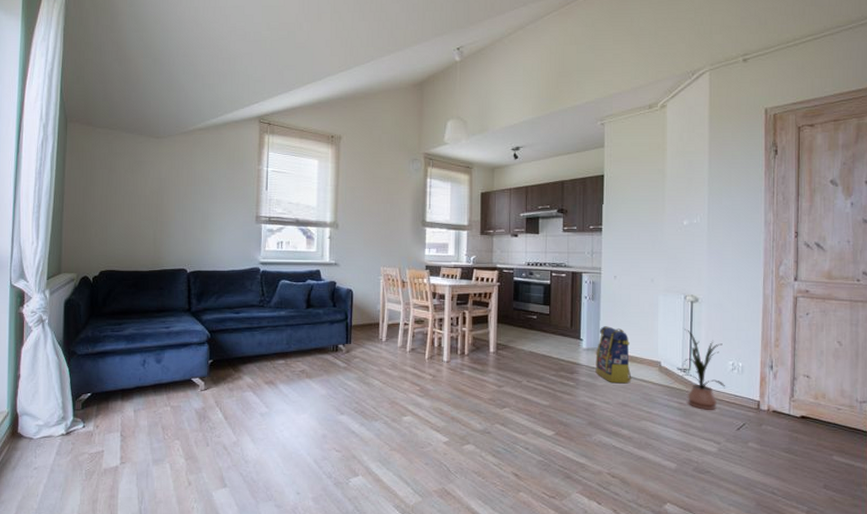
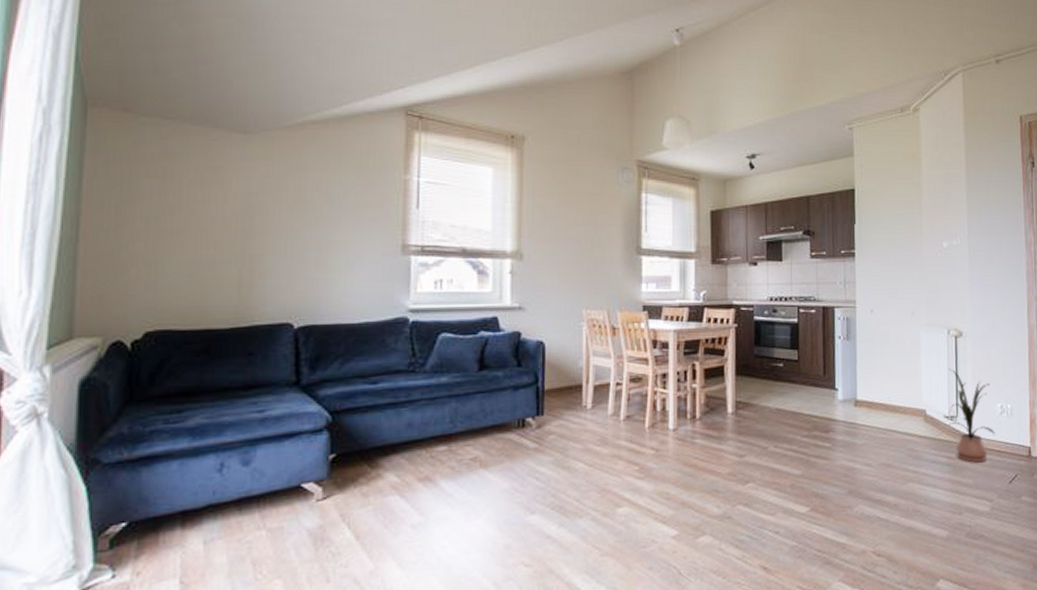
backpack: present [595,326,632,384] -> none [853,371,895,440]

